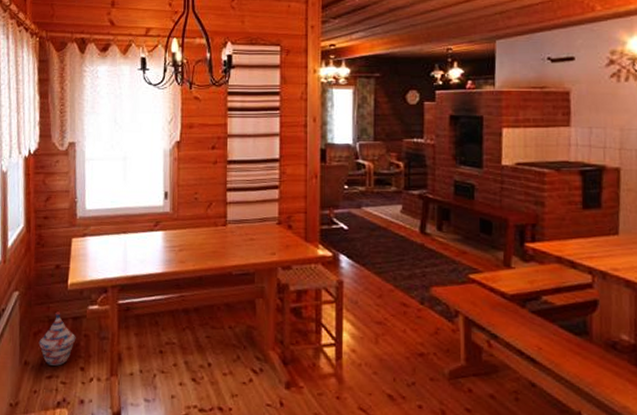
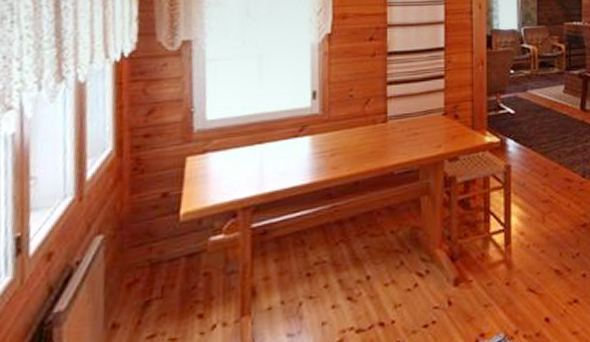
woven basket: present [38,312,76,366] -> none [134,251,192,322]

